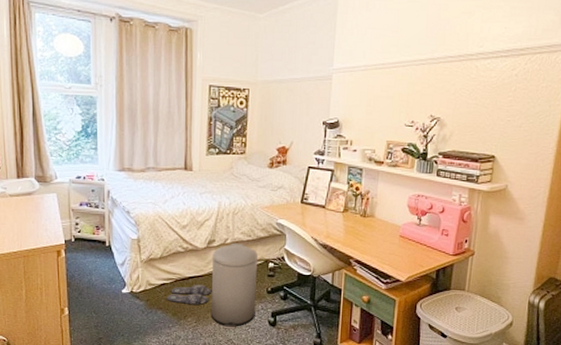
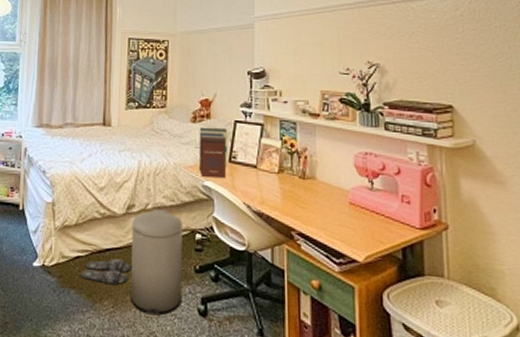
books: none [274,172,302,217] -> present [199,127,228,179]

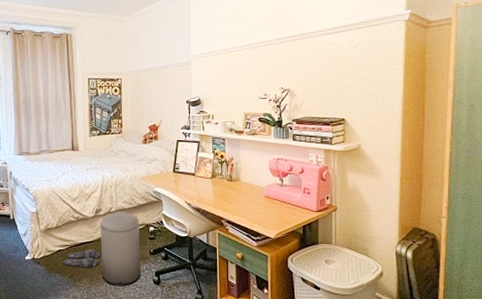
books: present [199,127,228,179] -> none [149,146,173,186]

